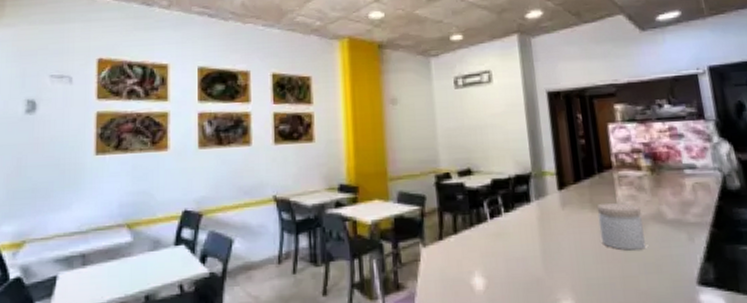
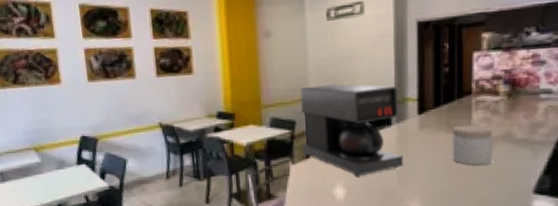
coffee maker: none [429,155,548,264] -> present [300,84,403,177]

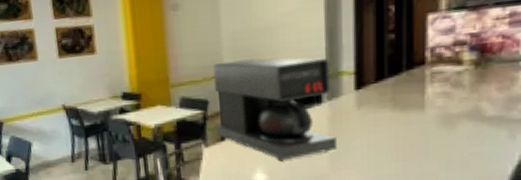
jar: present [452,124,492,166] -> none [399,100,453,149]

